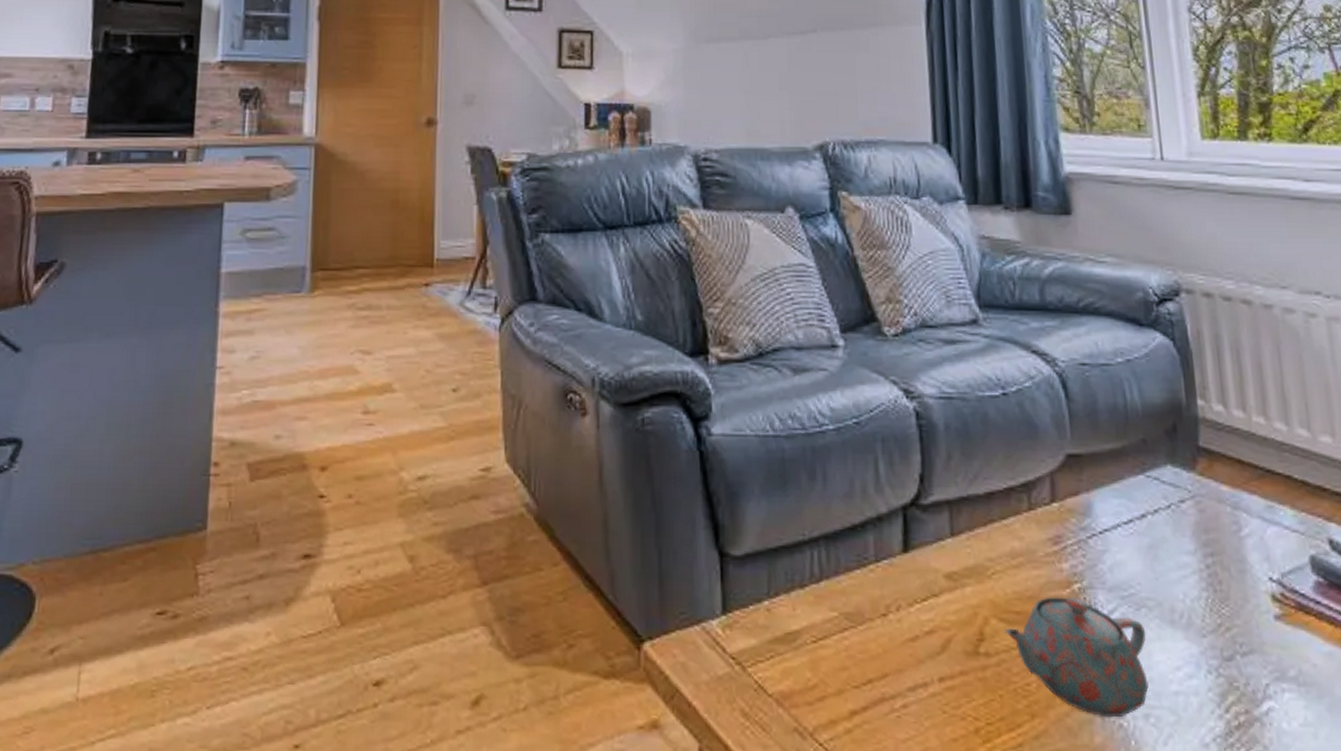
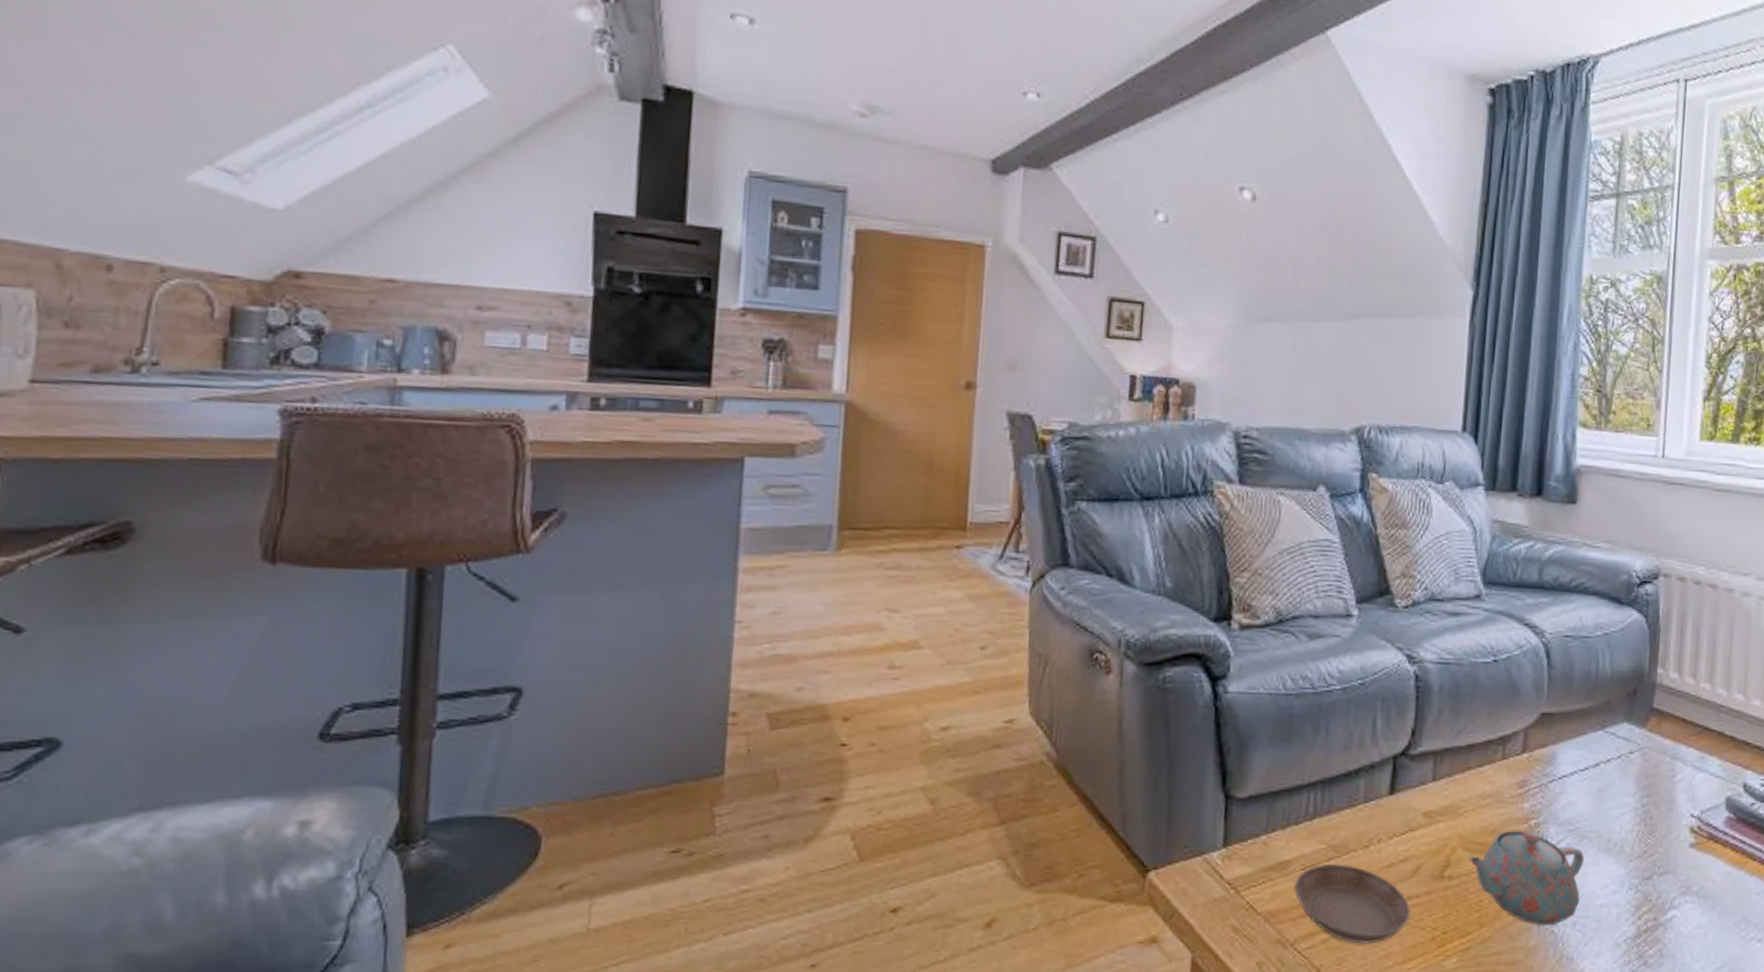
saucer: none [807,635,946,736] -> present [1294,863,1411,944]

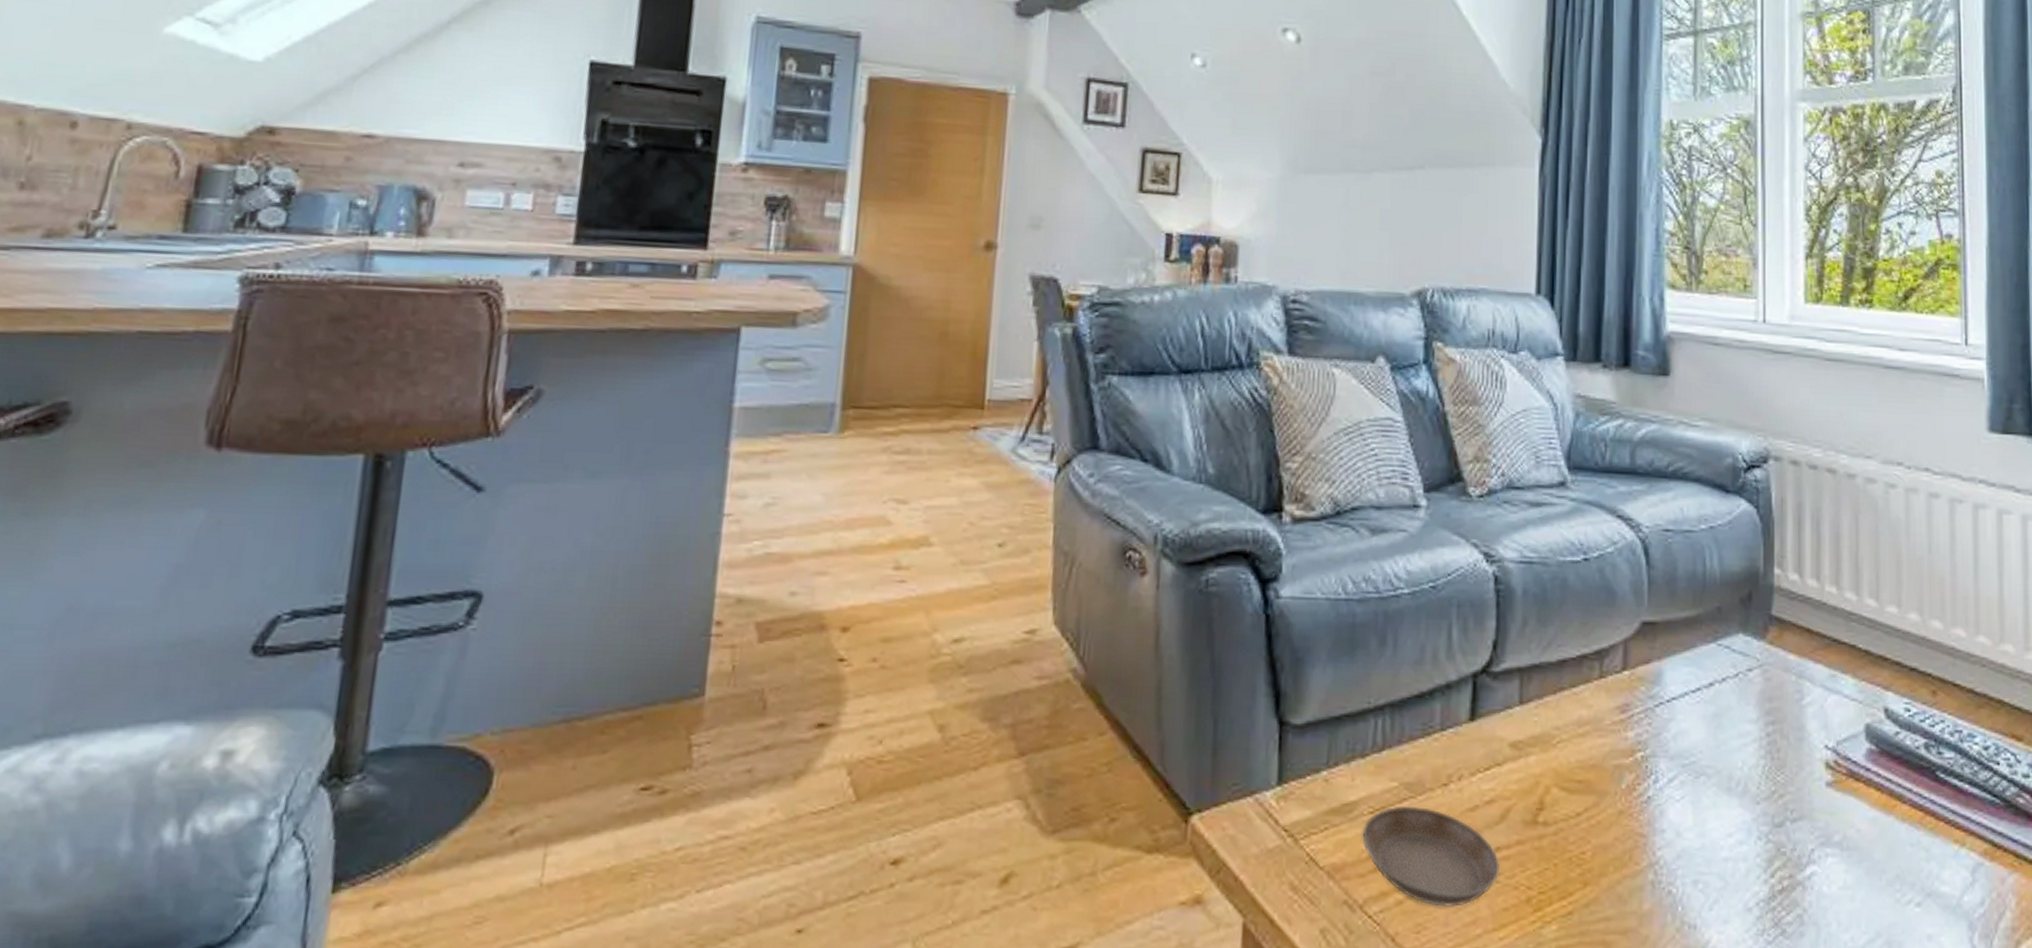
teapot: present [1468,830,1585,926] -> none [1565,765,1703,885]

